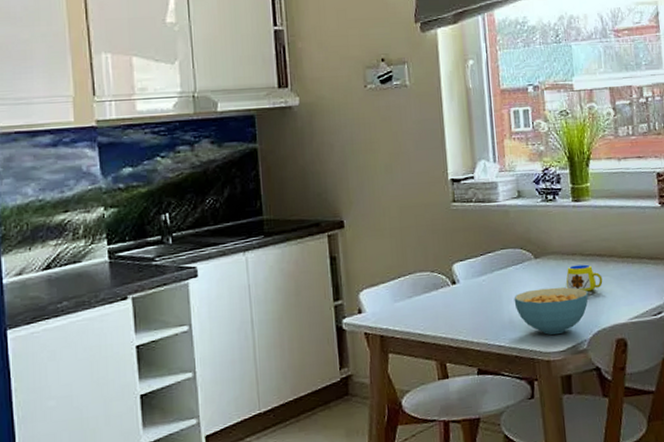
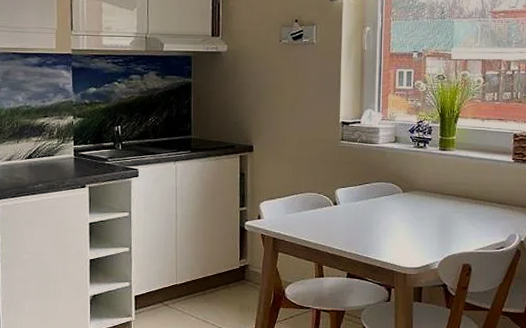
cereal bowl: present [514,287,588,335] -> none [382,217,444,254]
mug: present [566,264,603,294] -> none [426,201,457,226]

